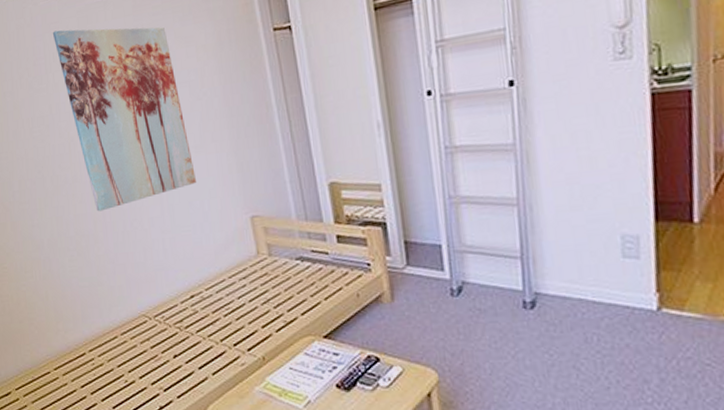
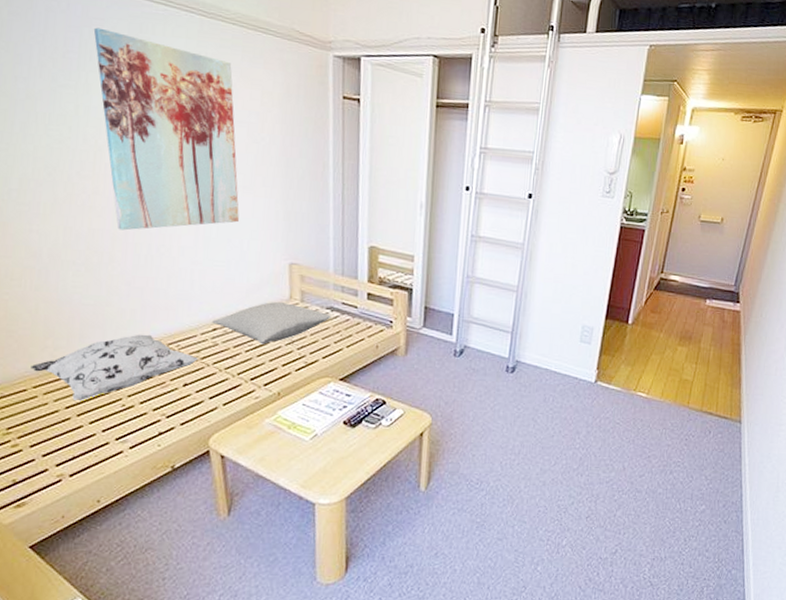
decorative pillow: none [50,309,183,379] -> present [30,334,199,401]
pillow: none [189,259,303,307] -> present [212,302,331,345]

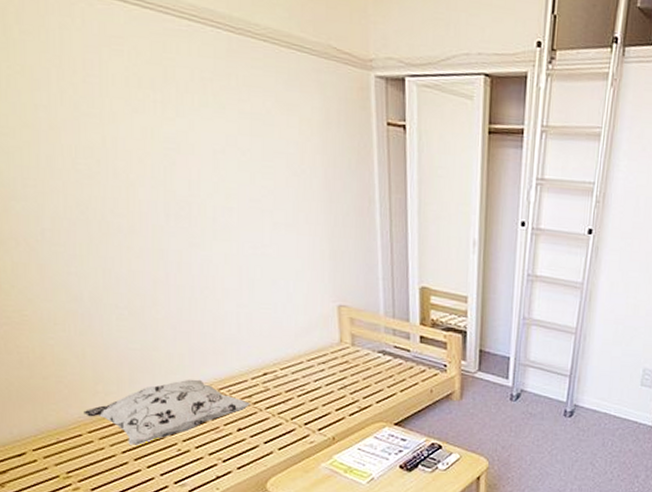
wall art: present [93,27,239,231] -> none [113,47,283,272]
pillow: present [212,302,331,345] -> none [262,346,383,389]

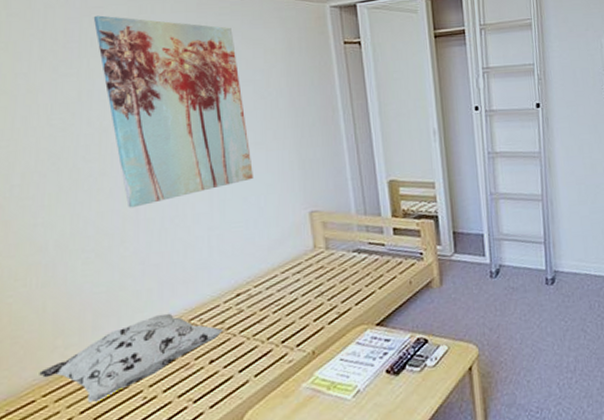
wall art: none [113,47,283,272] -> present [93,15,253,208]

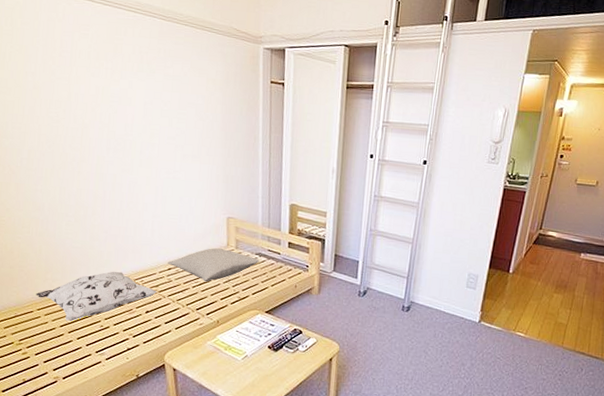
wall art: present [93,15,253,208] -> none [82,32,189,190]
pillow: none [235,253,359,302] -> present [168,248,259,282]

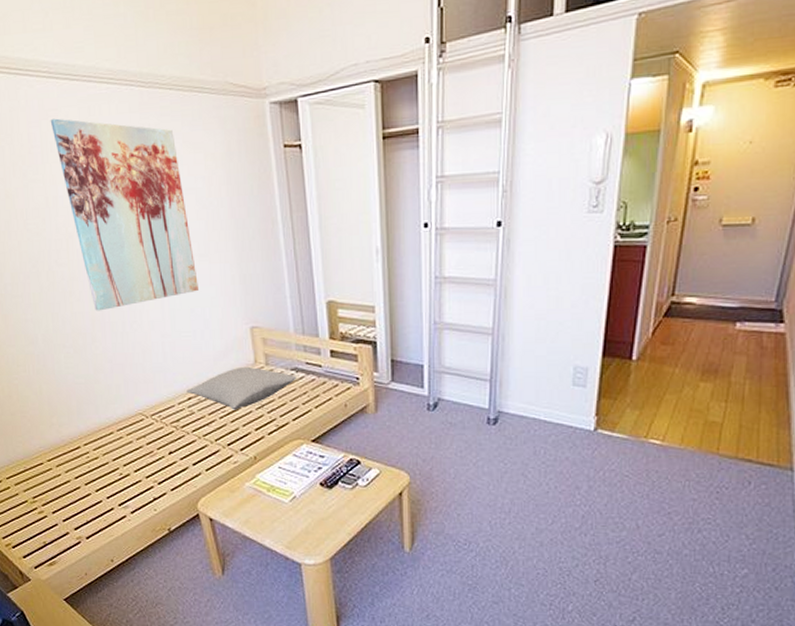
decorative pillow: present [36,271,158,321] -> none [43,407,180,471]
wall art: none [82,32,189,190] -> present [50,118,198,311]

